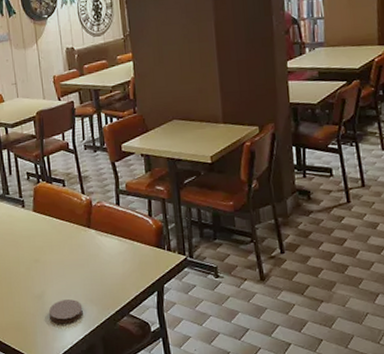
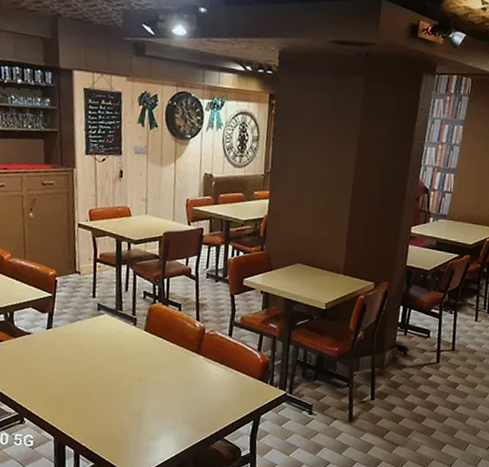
coaster: present [49,299,83,324] -> none [145,418,179,441]

